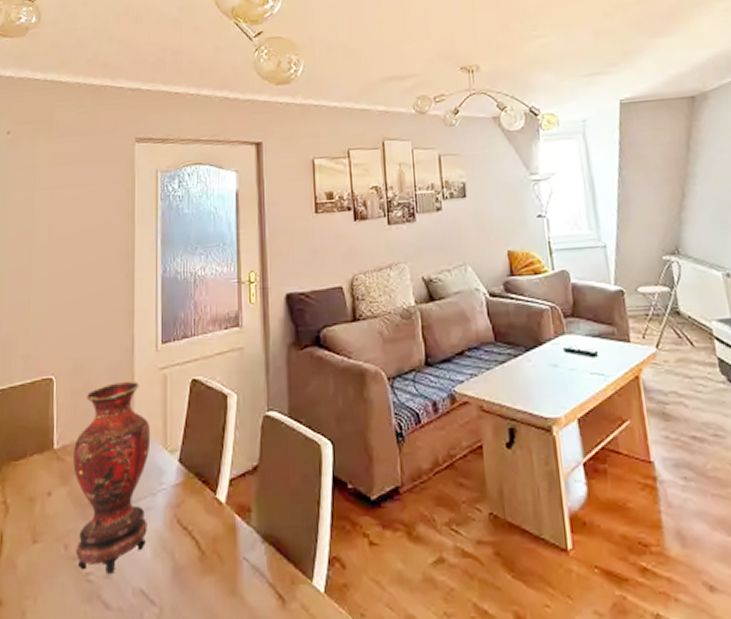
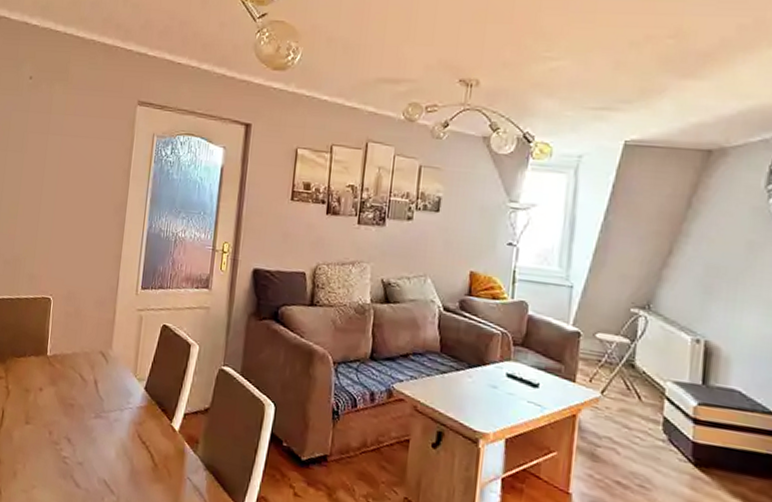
vase: present [73,380,151,575] -> none [57,313,125,462]

